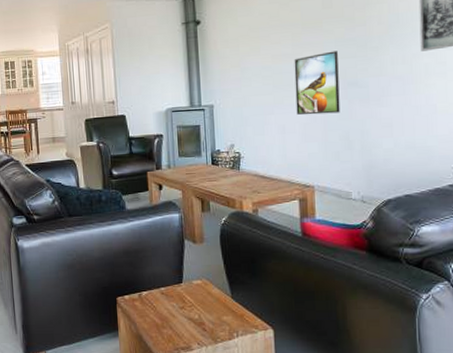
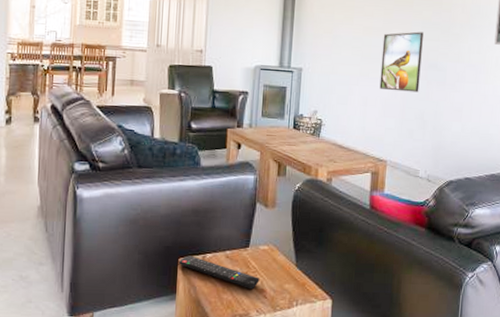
remote control: none [116,294,197,323] -> present [178,255,260,290]

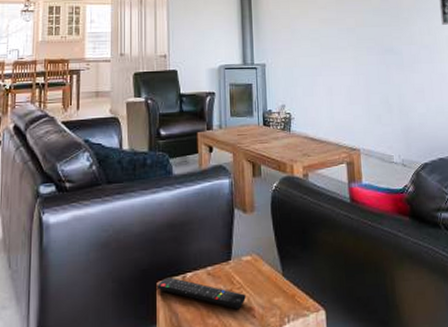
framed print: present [379,31,423,92] -> none [338,19,380,78]

